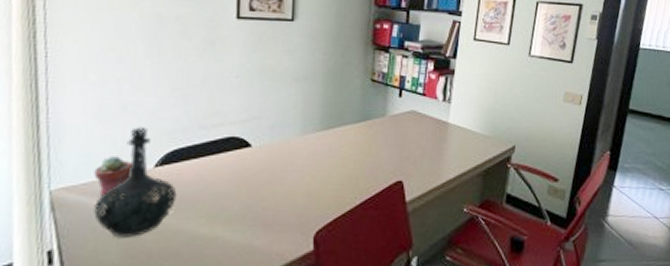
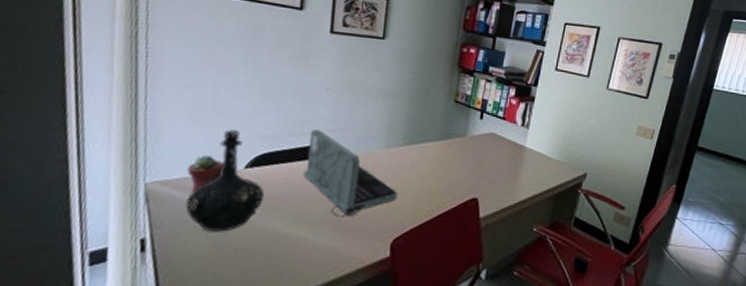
laptop: none [217,121,318,212] -> present [303,129,398,217]

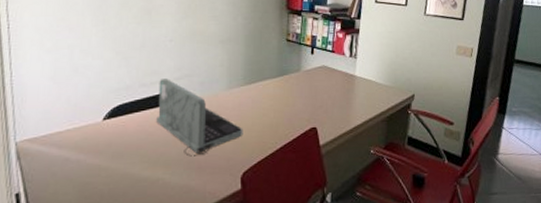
bottle: present [185,129,265,232] -> none [53,86,123,181]
potted succulent: present [187,155,224,192] -> none [52,111,84,146]

